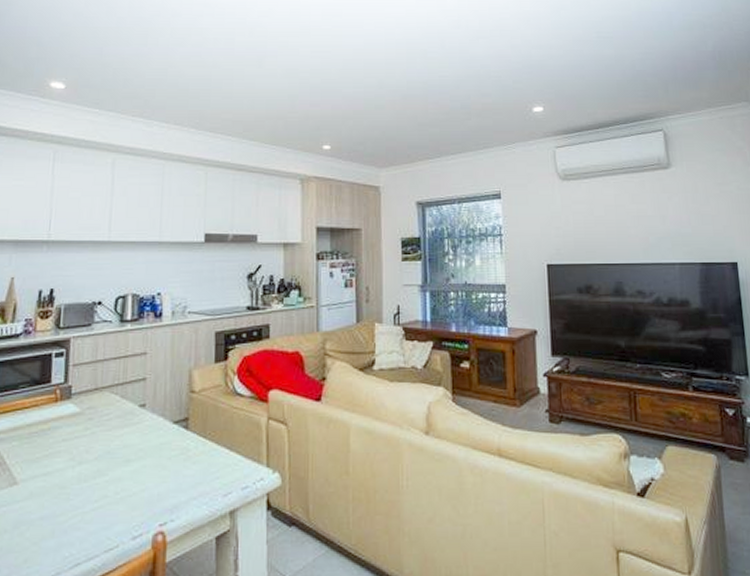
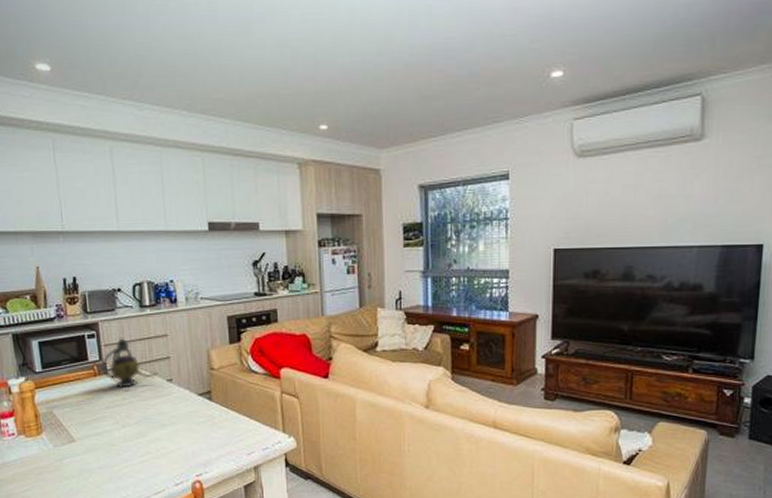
teapot: none [64,357,131,415] -> present [100,338,158,388]

